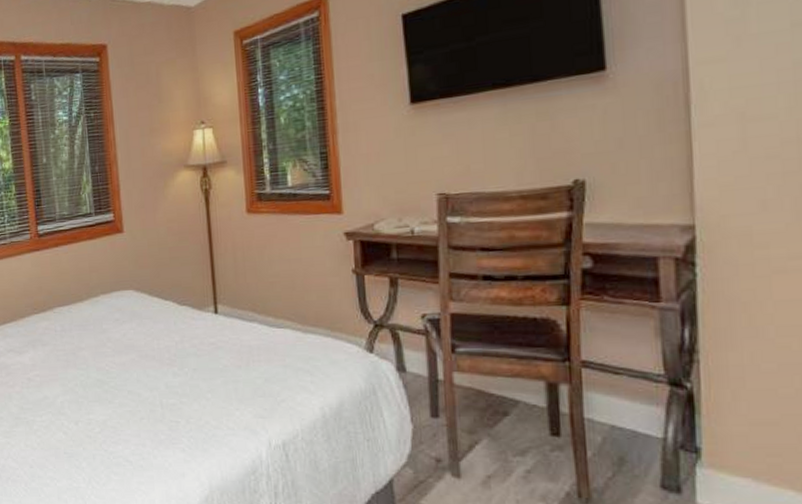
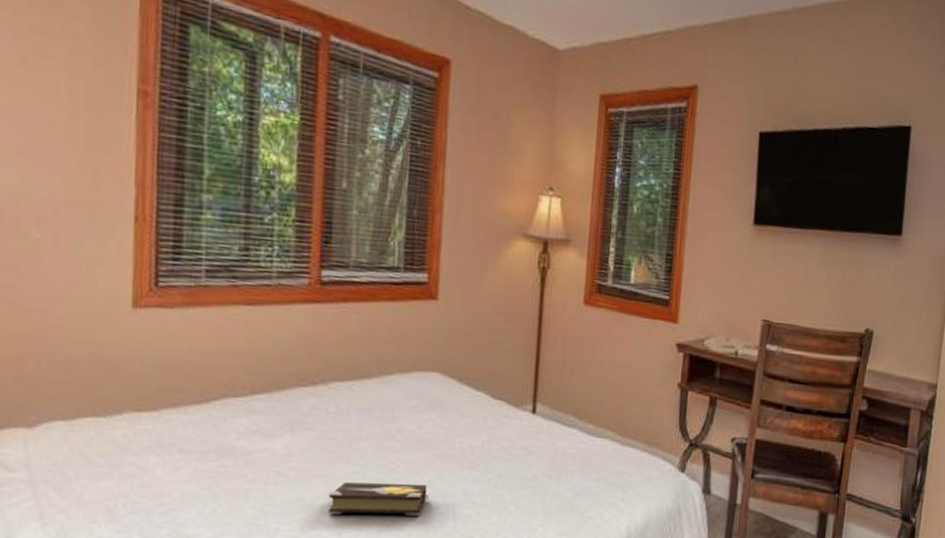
hardback book: none [64,380,139,409] -> present [328,482,429,516]

